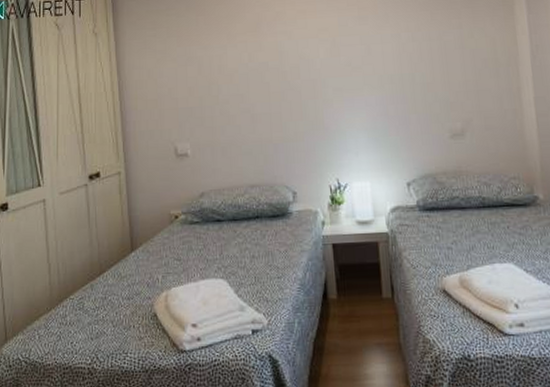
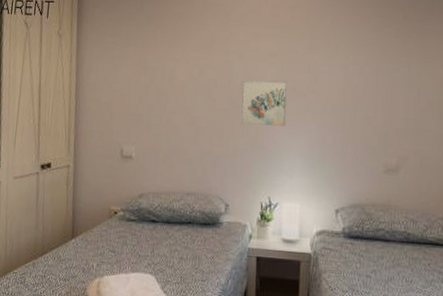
wall art: none [294,56,345,107] -> present [239,80,288,127]

